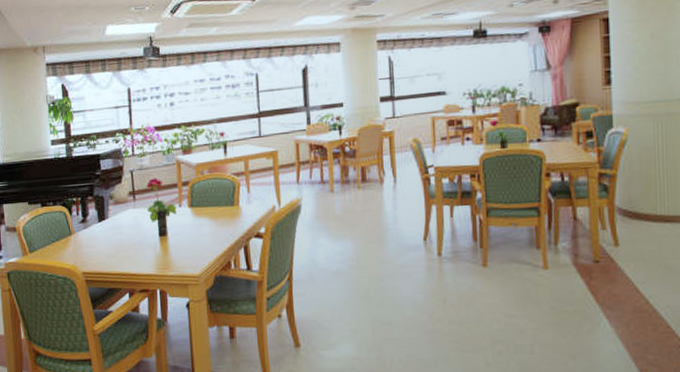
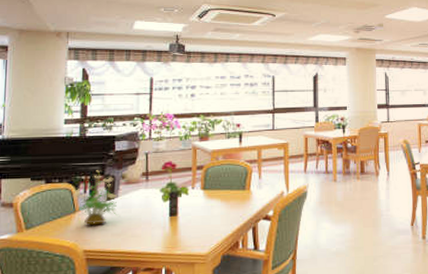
potted plant: none [67,191,111,247] -> present [72,170,119,225]

